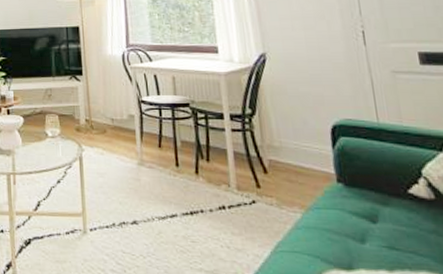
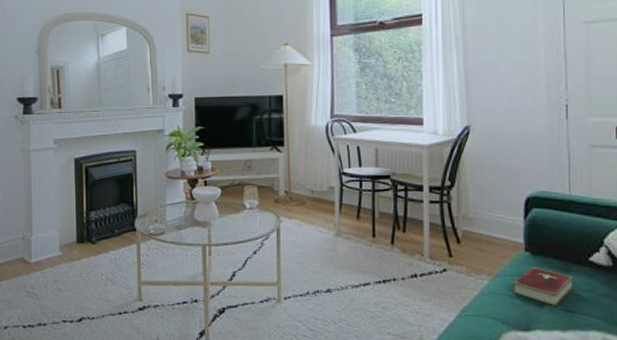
hardcover book: none [327,199,395,244] -> present [512,266,573,307]

